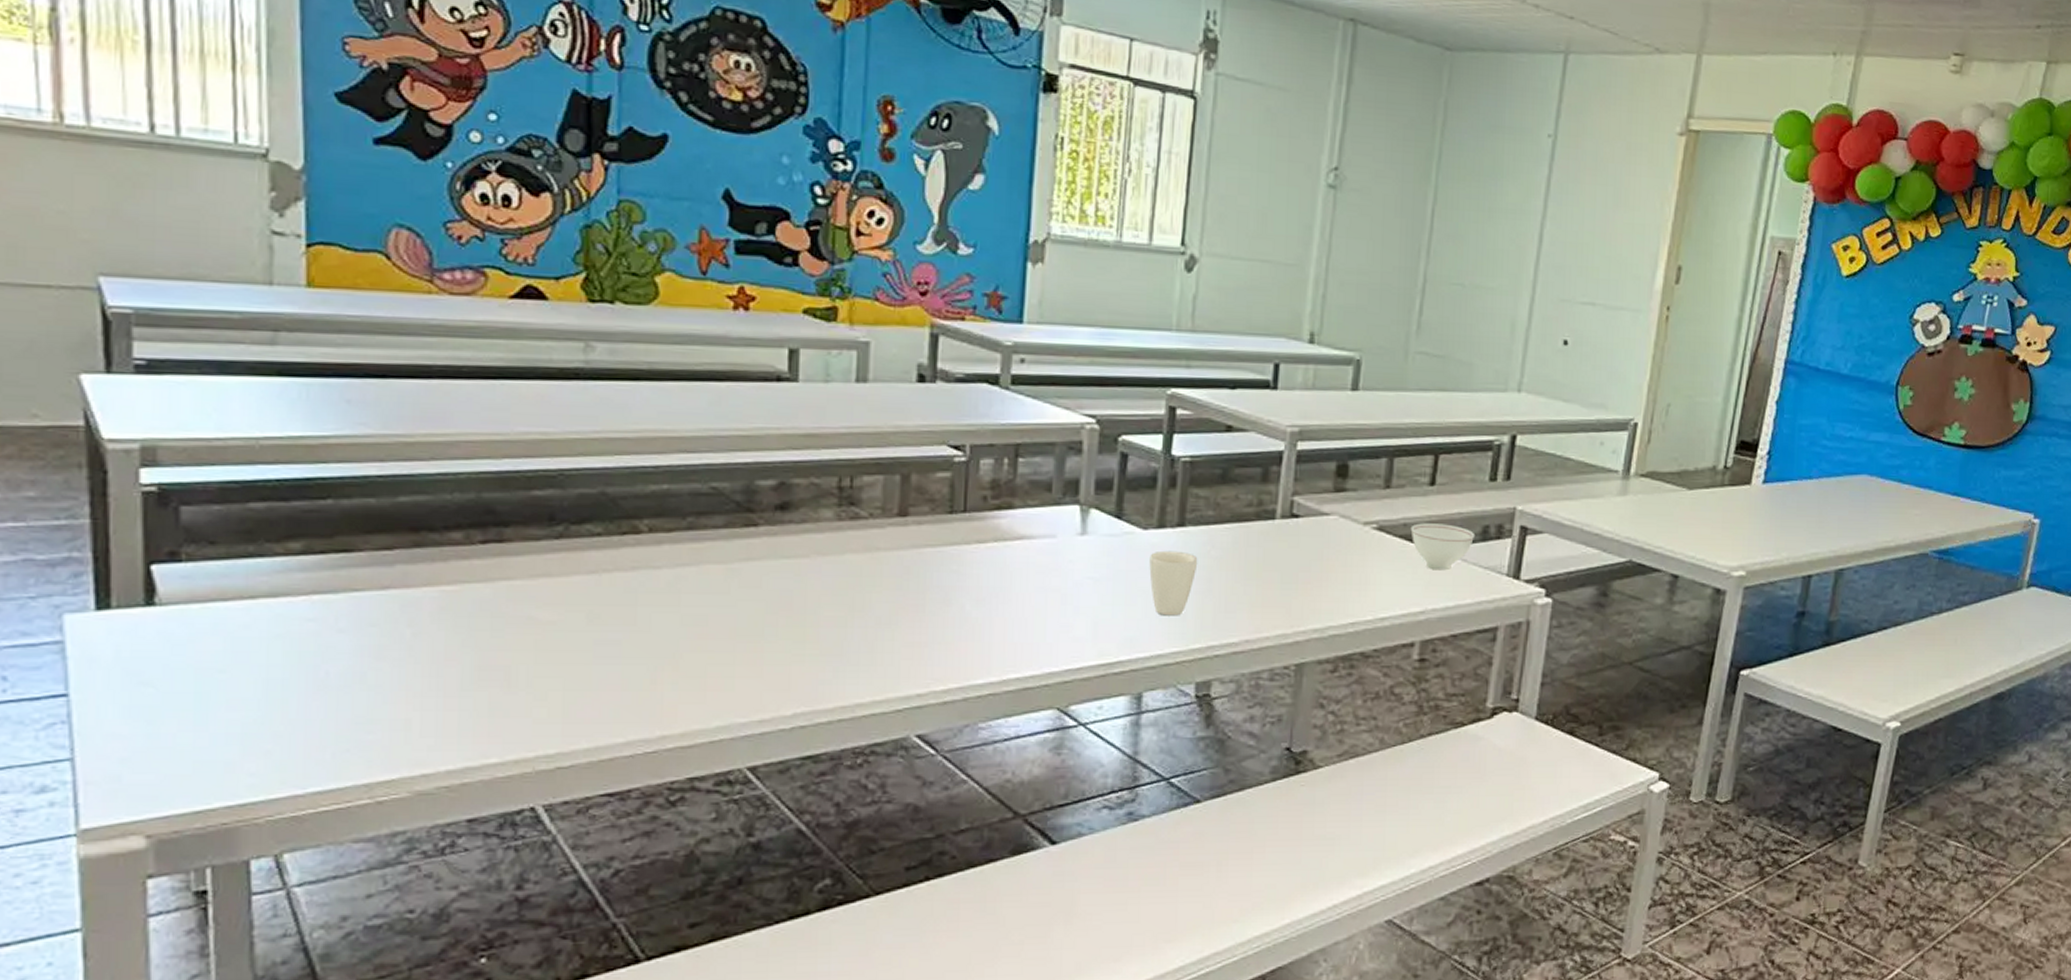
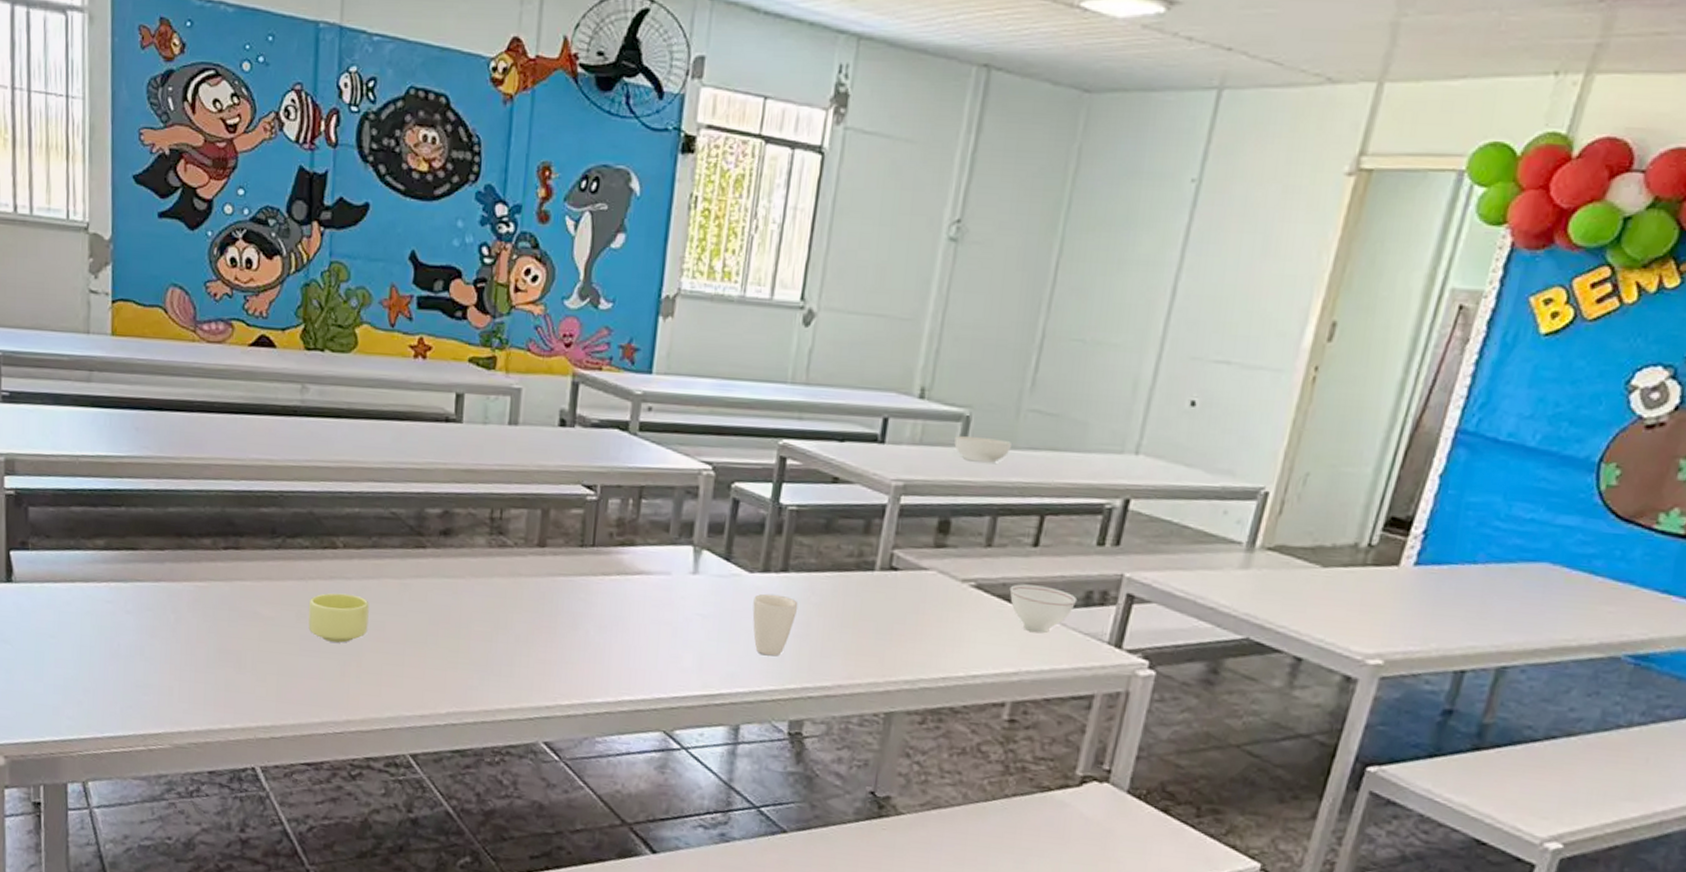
mug: none [603,586,686,644] -> present [308,593,369,643]
bowl: none [1346,380,1403,406] -> present [953,436,1013,464]

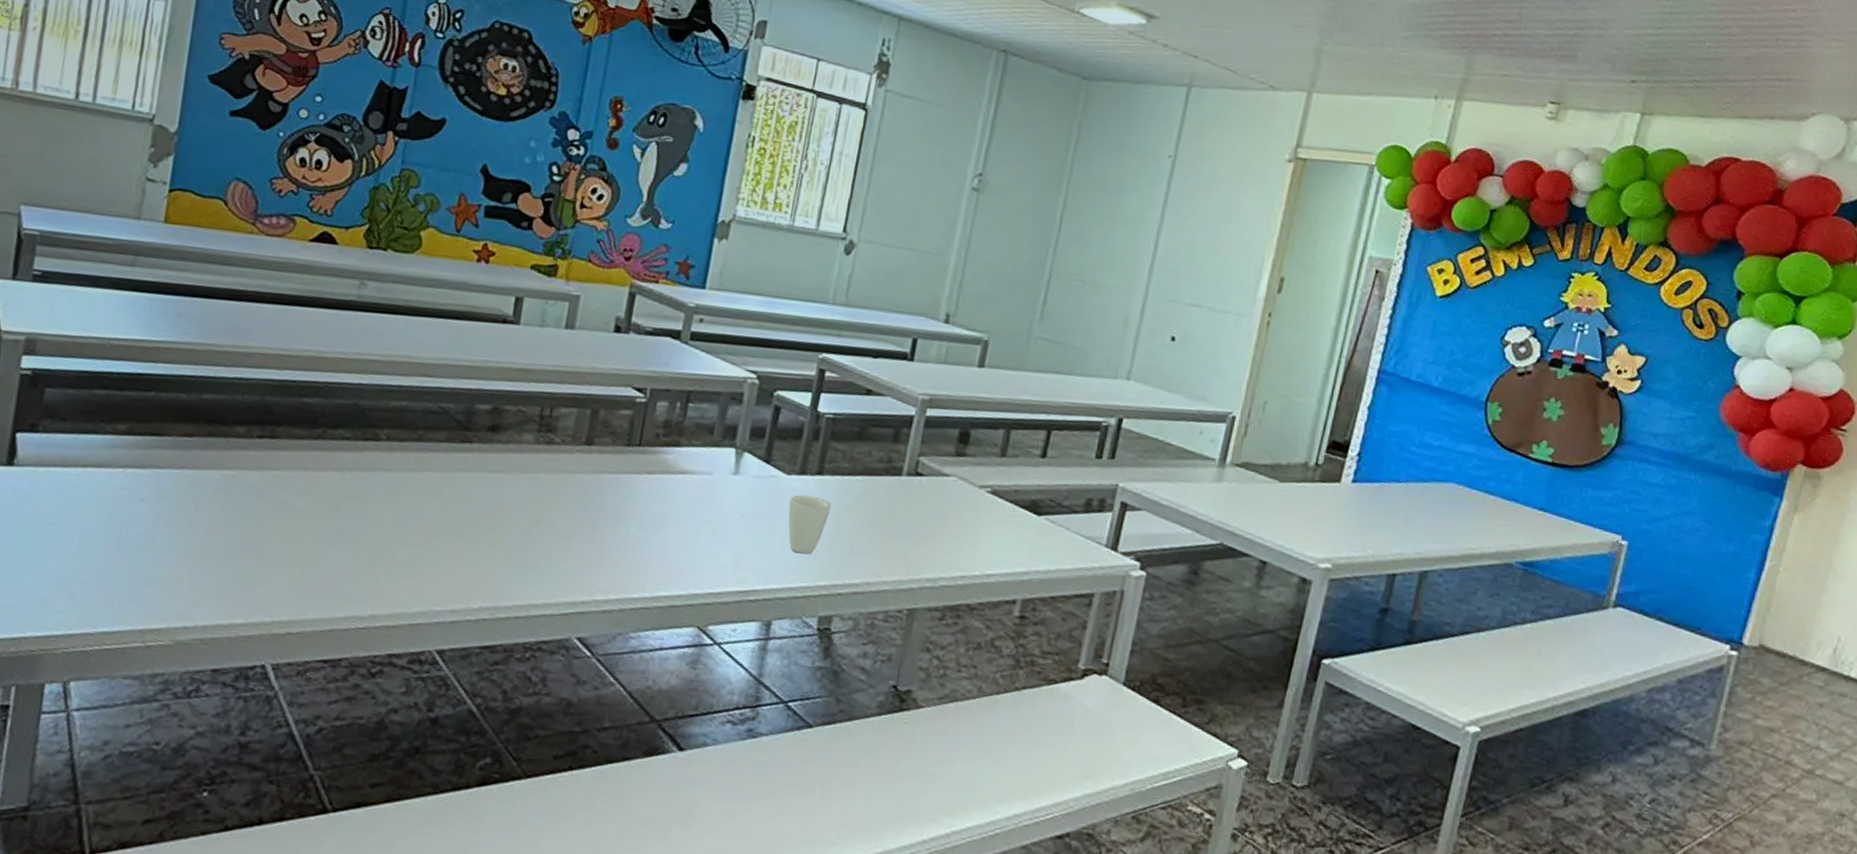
mug: present [308,593,369,643] -> none [340,484,408,536]
bowl: present [953,436,1013,464] -> none [973,357,1024,383]
bowl: present [1009,584,1078,634] -> none [1021,491,1079,537]

